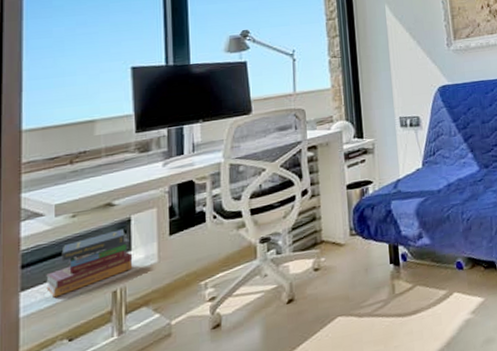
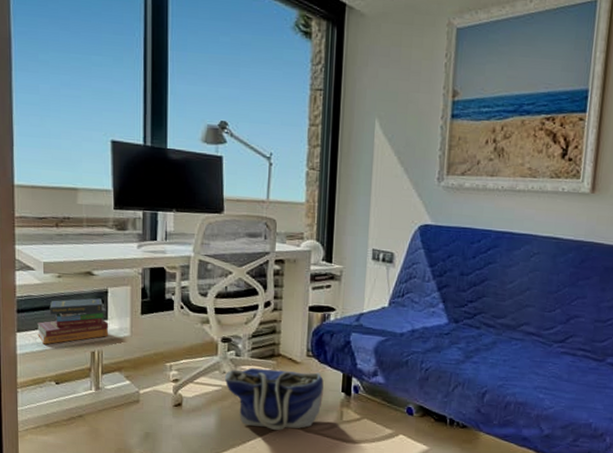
tote bag: none [266,250,372,328] -> present [224,367,324,430]

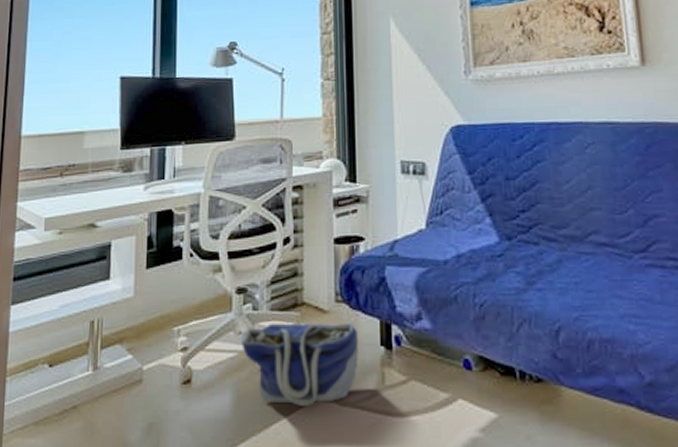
books: present [37,298,109,345] -> none [33,254,111,317]

